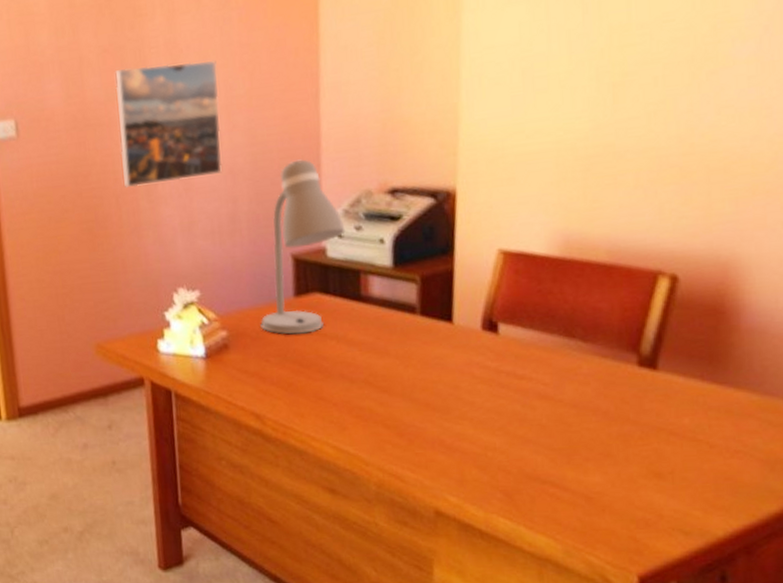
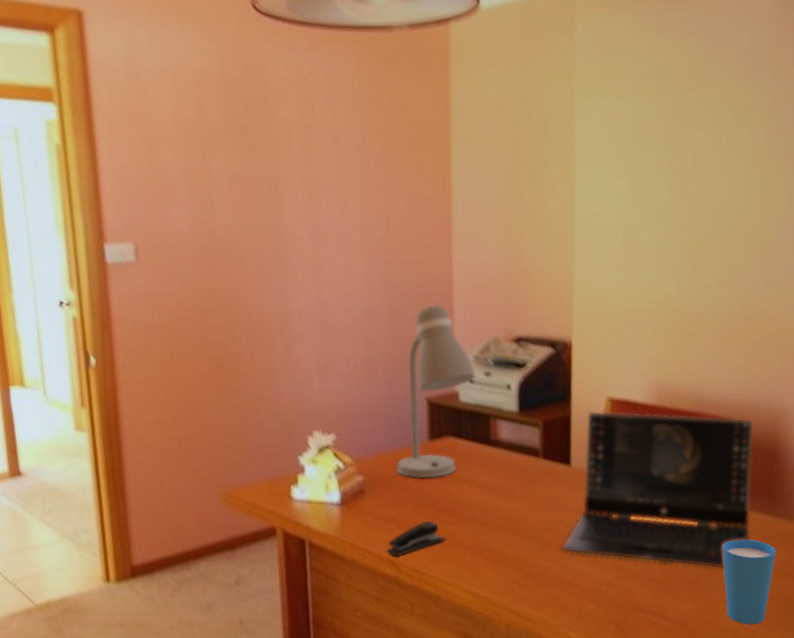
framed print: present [115,60,223,189] -> none [248,199,359,325]
stapler: none [251,375,313,410] -> present [387,520,447,556]
laptop computer: none [441,264,692,440] -> present [561,411,754,569]
cup: none [643,408,719,505] -> present [722,539,776,625]

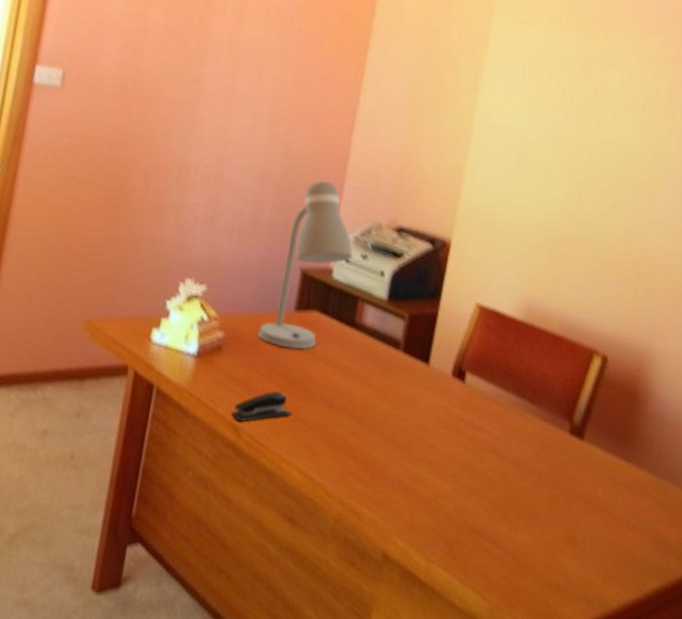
laptop computer: present [561,411,754,569] -> none [405,314,617,505]
cup: present [722,539,776,625] -> none [564,476,623,574]

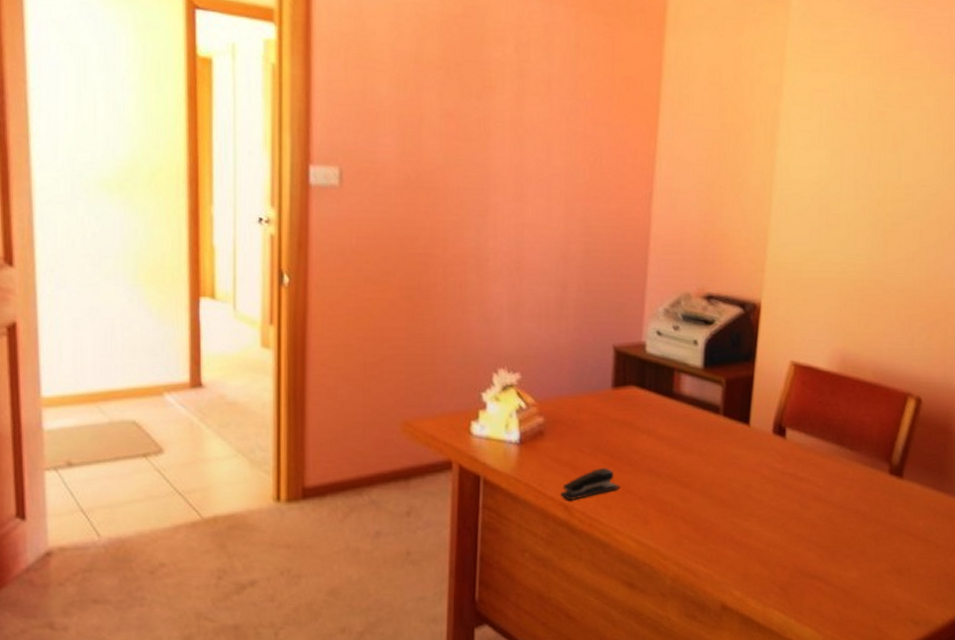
desk lamp: present [257,180,353,350] -> none [578,255,665,426]

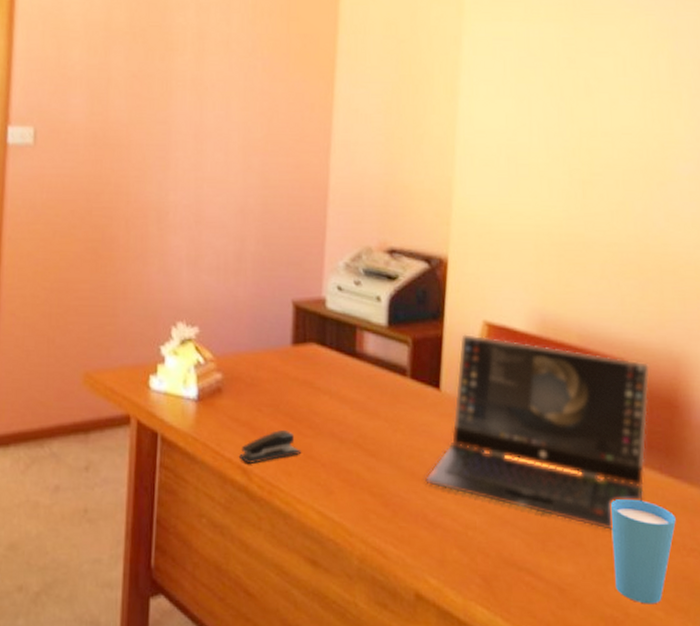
laptop computer: none [733,374,931,540] -> present [425,334,650,530]
cup: none [890,512,943,598] -> present [610,498,676,604]

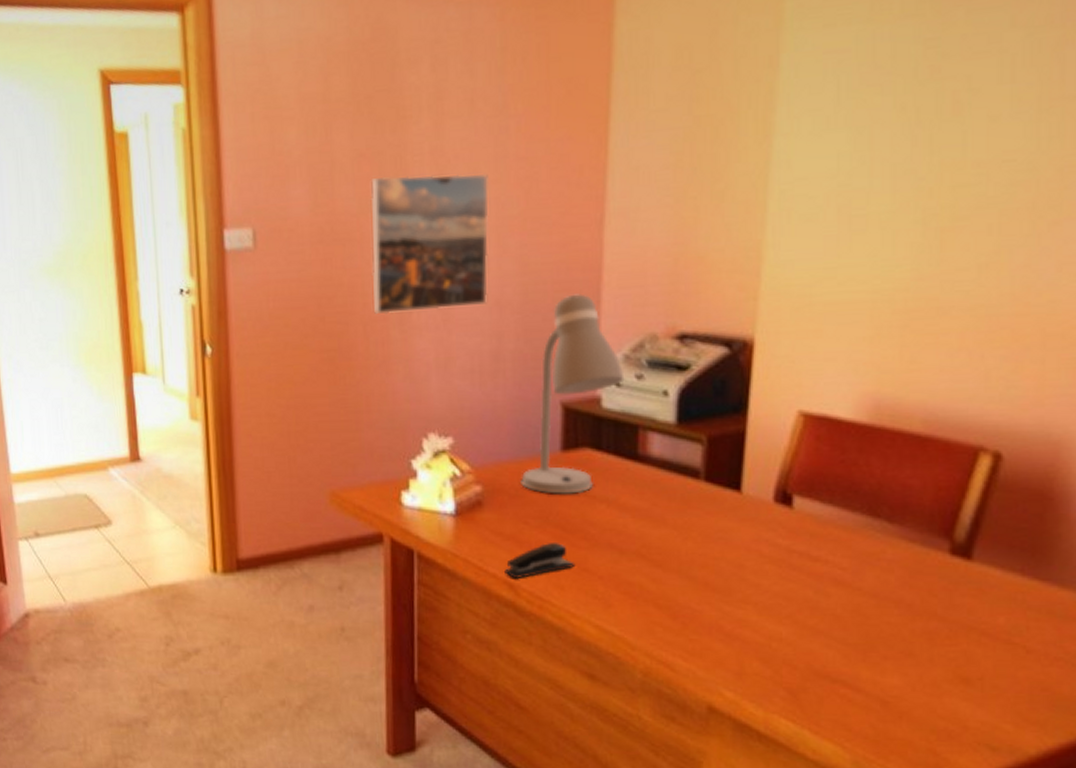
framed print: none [135,95,238,213] -> present [370,173,489,315]
desk lamp: none [256,208,345,385] -> present [521,294,625,494]
laptop computer: present [425,334,650,530] -> none [721,427,1017,639]
cup: present [610,498,676,604] -> none [952,604,1038,717]

